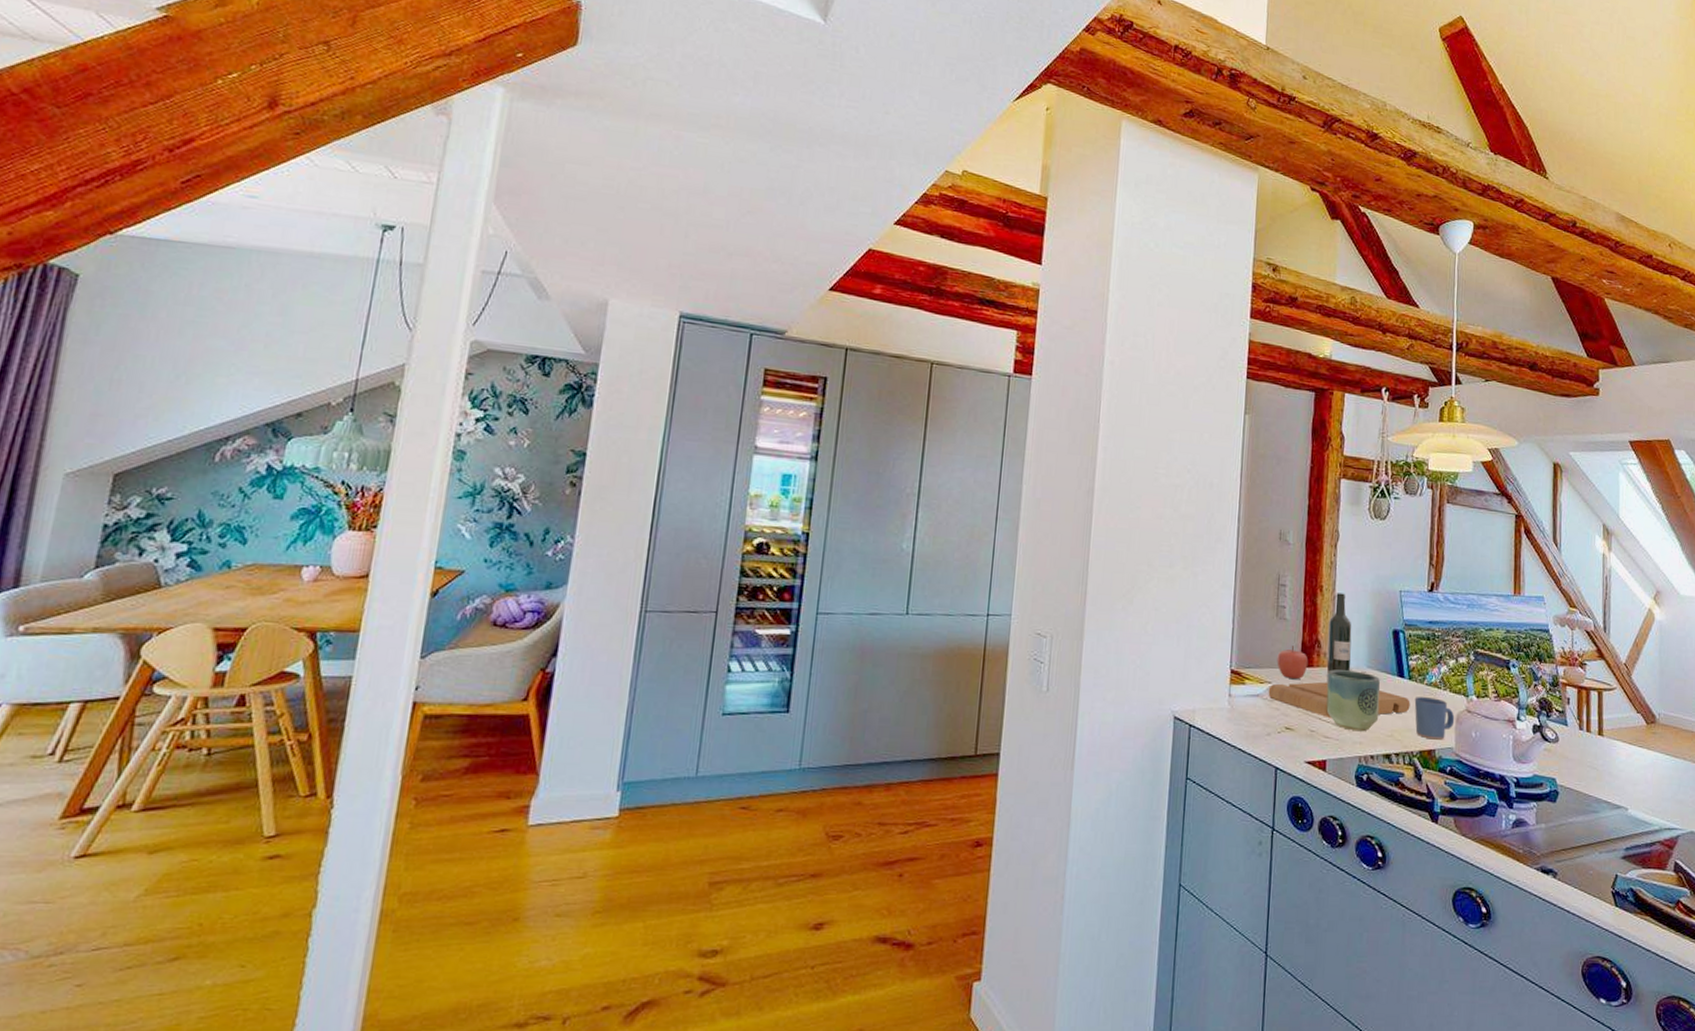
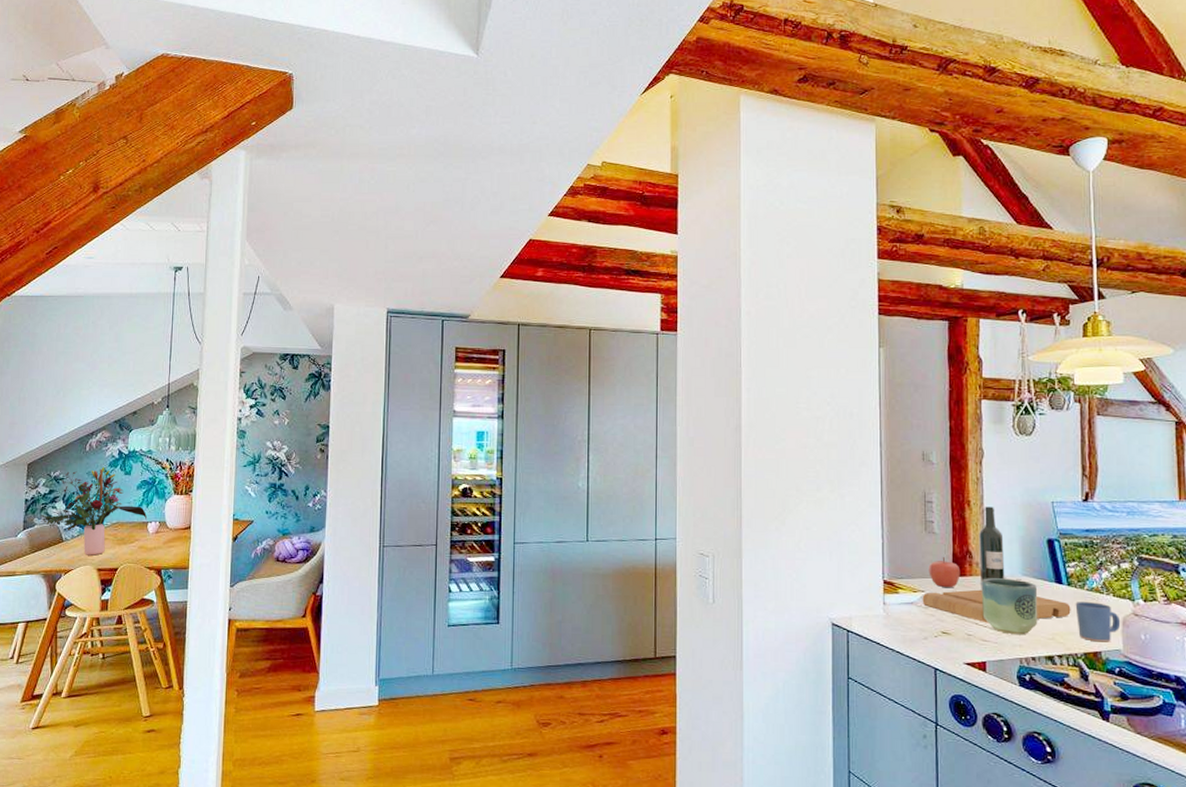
bouquet: none [127,483,303,609] -> present [40,465,148,556]

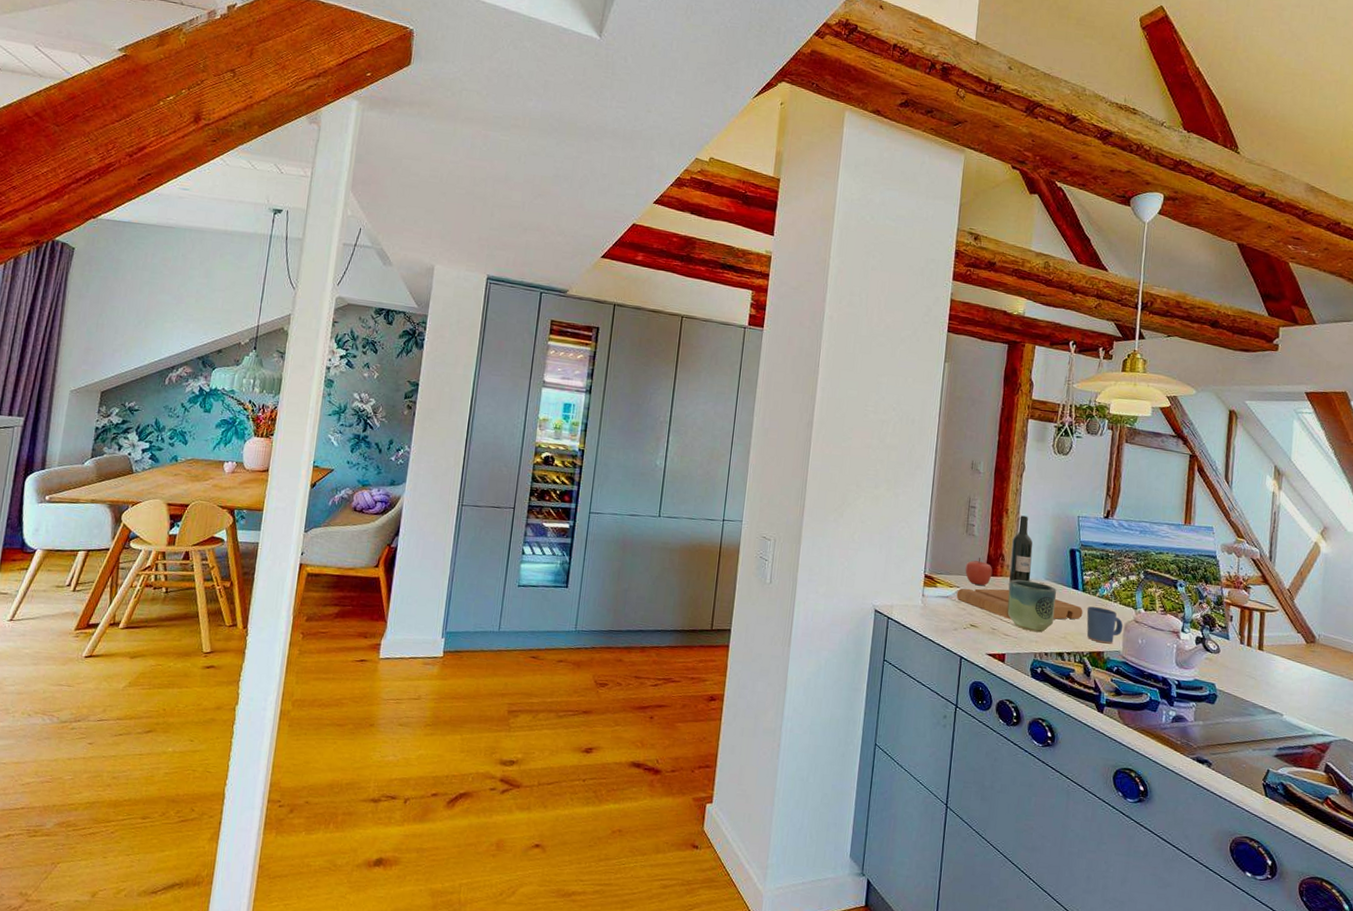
bouquet: present [40,465,148,556] -> none [111,400,224,490]

